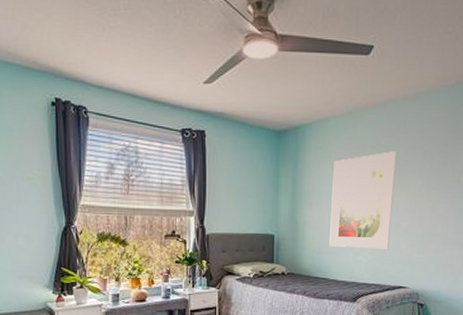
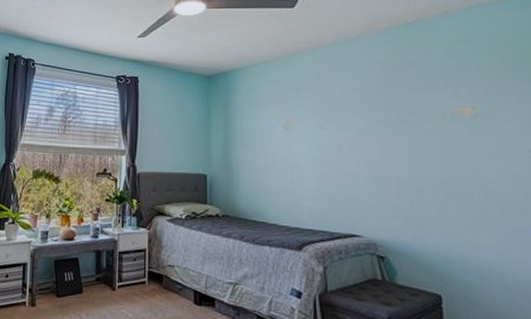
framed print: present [329,151,398,249] -> none [266,93,335,192]

